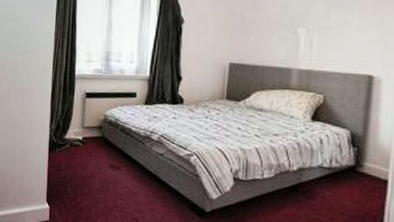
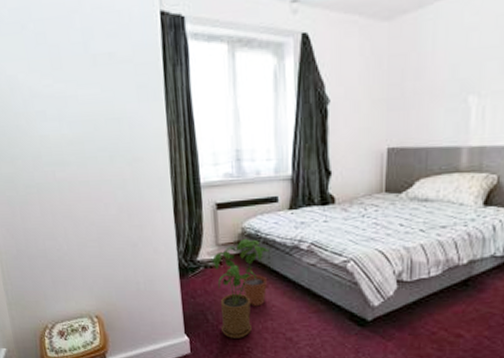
house plant: none [77,125,126,213] -> present [212,239,270,338]
plant pot: none [99,153,121,186] -> present [241,271,267,307]

